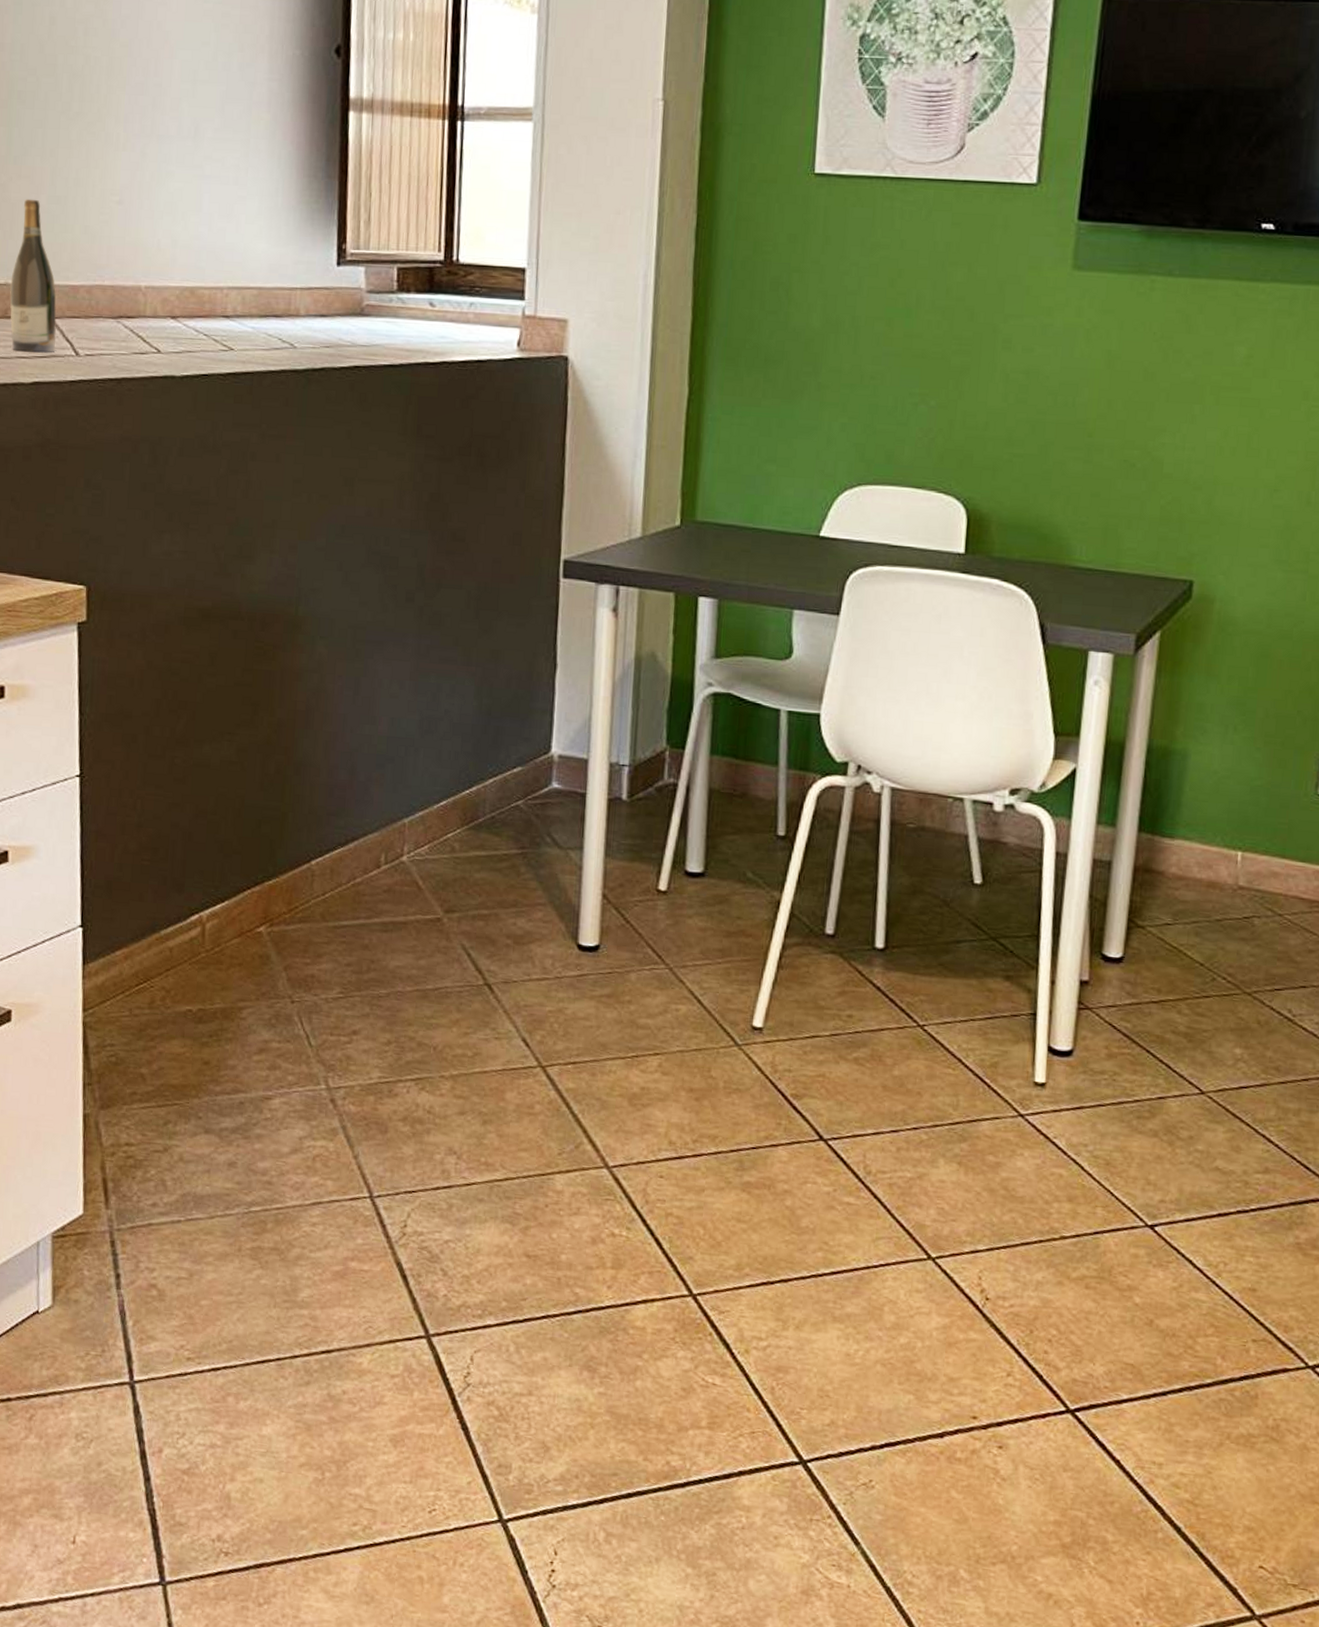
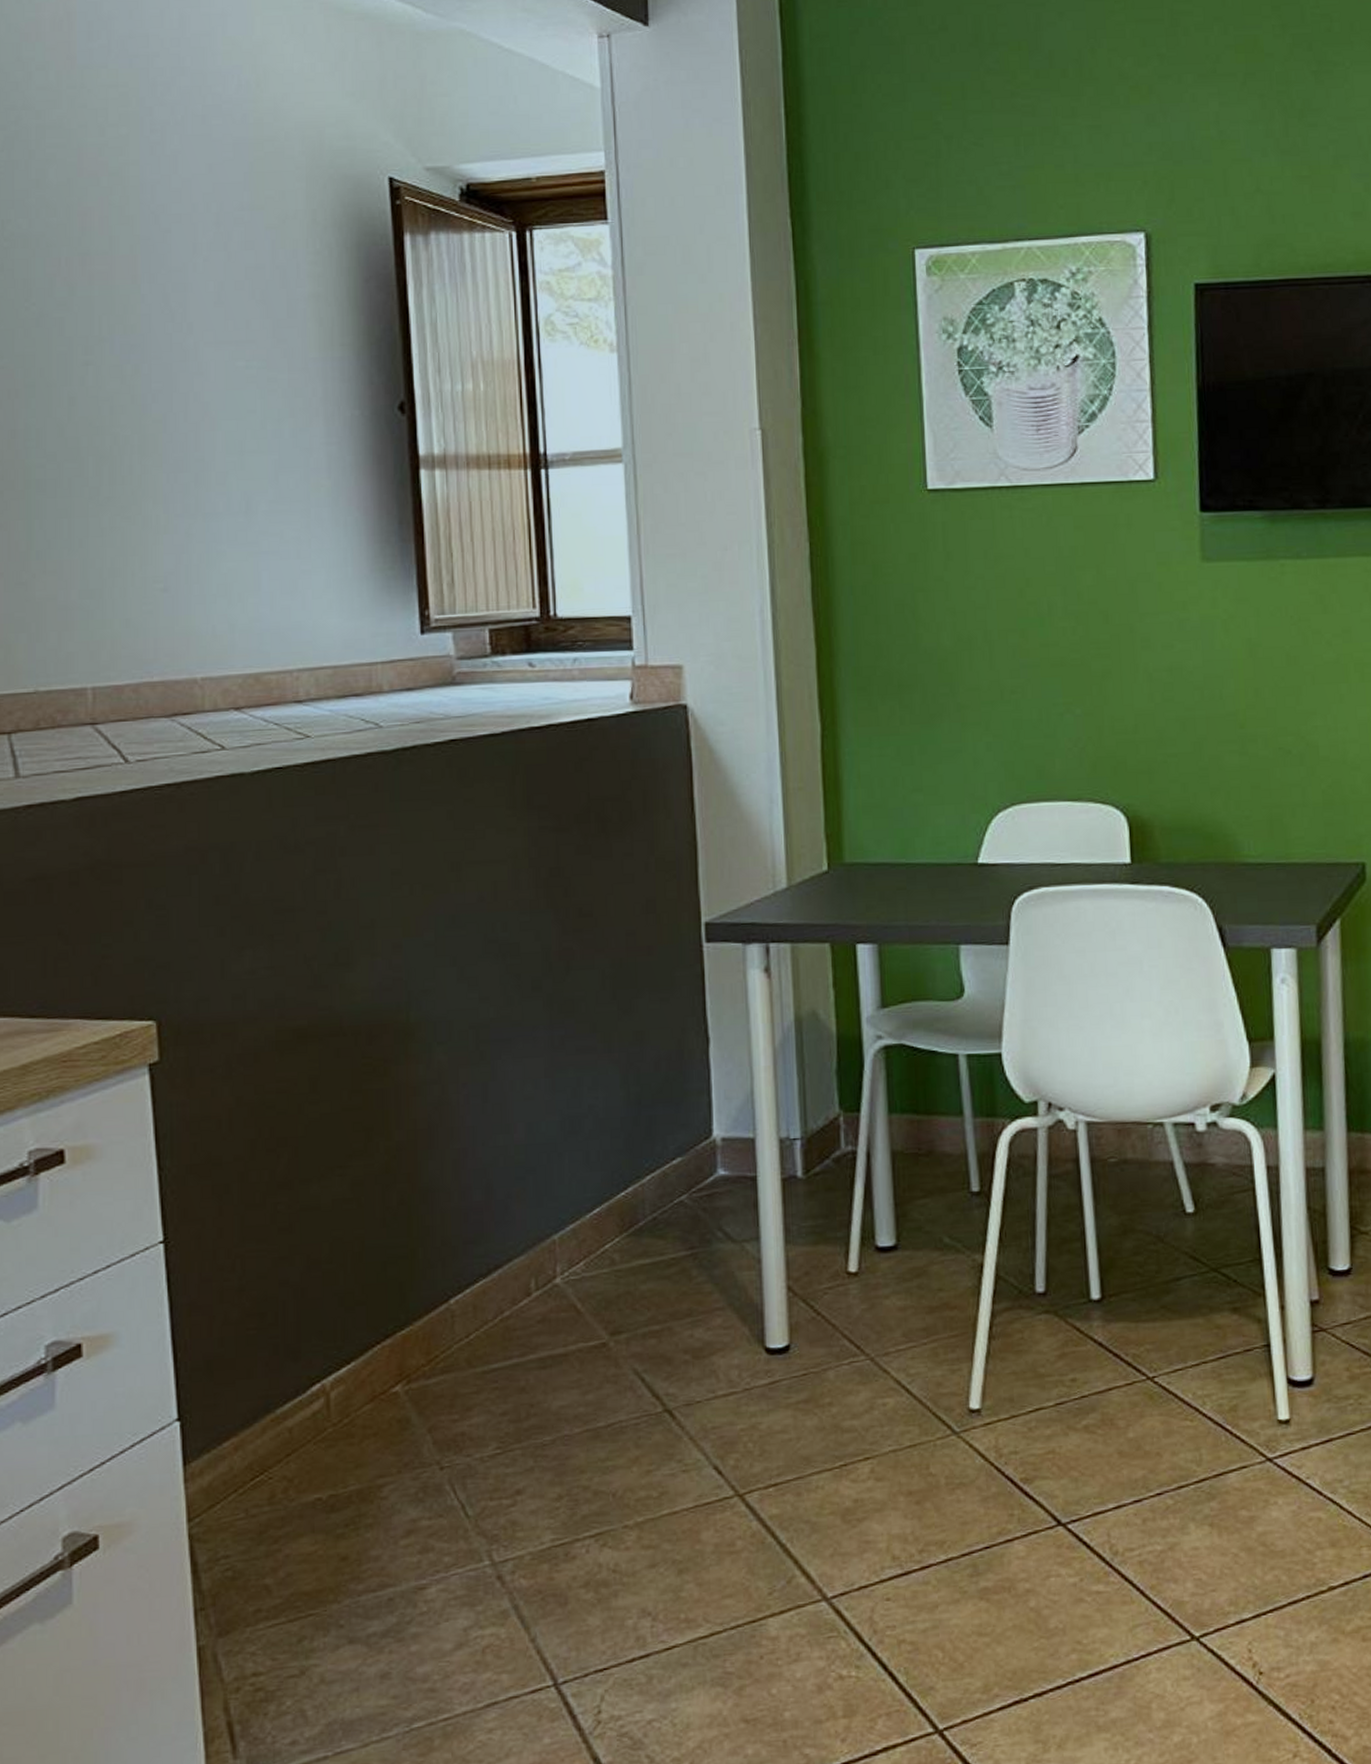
wine bottle: present [9,198,57,353] -> none [40,595,100,767]

